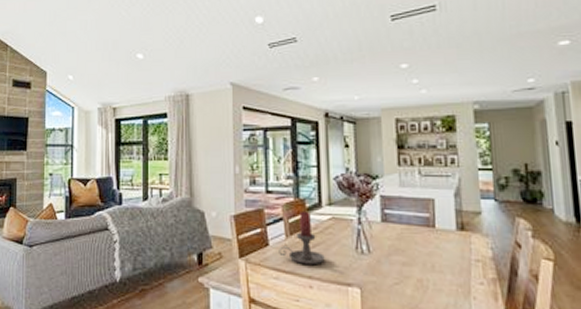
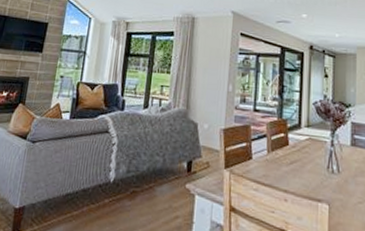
candle holder: present [279,210,325,266] -> none [260,130,300,181]

